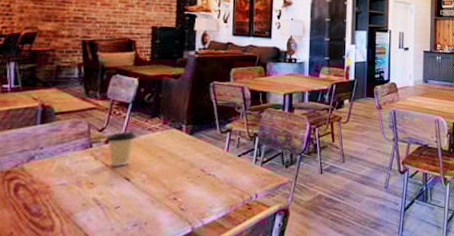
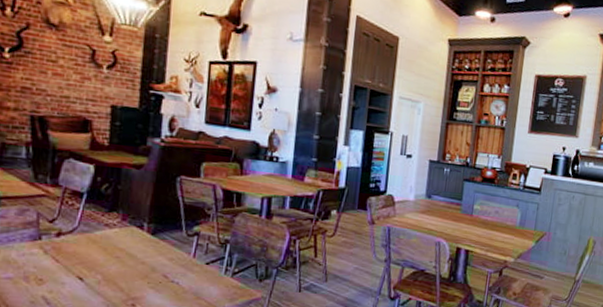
coffee cup: present [106,131,137,166] -> none [57,225,92,263]

